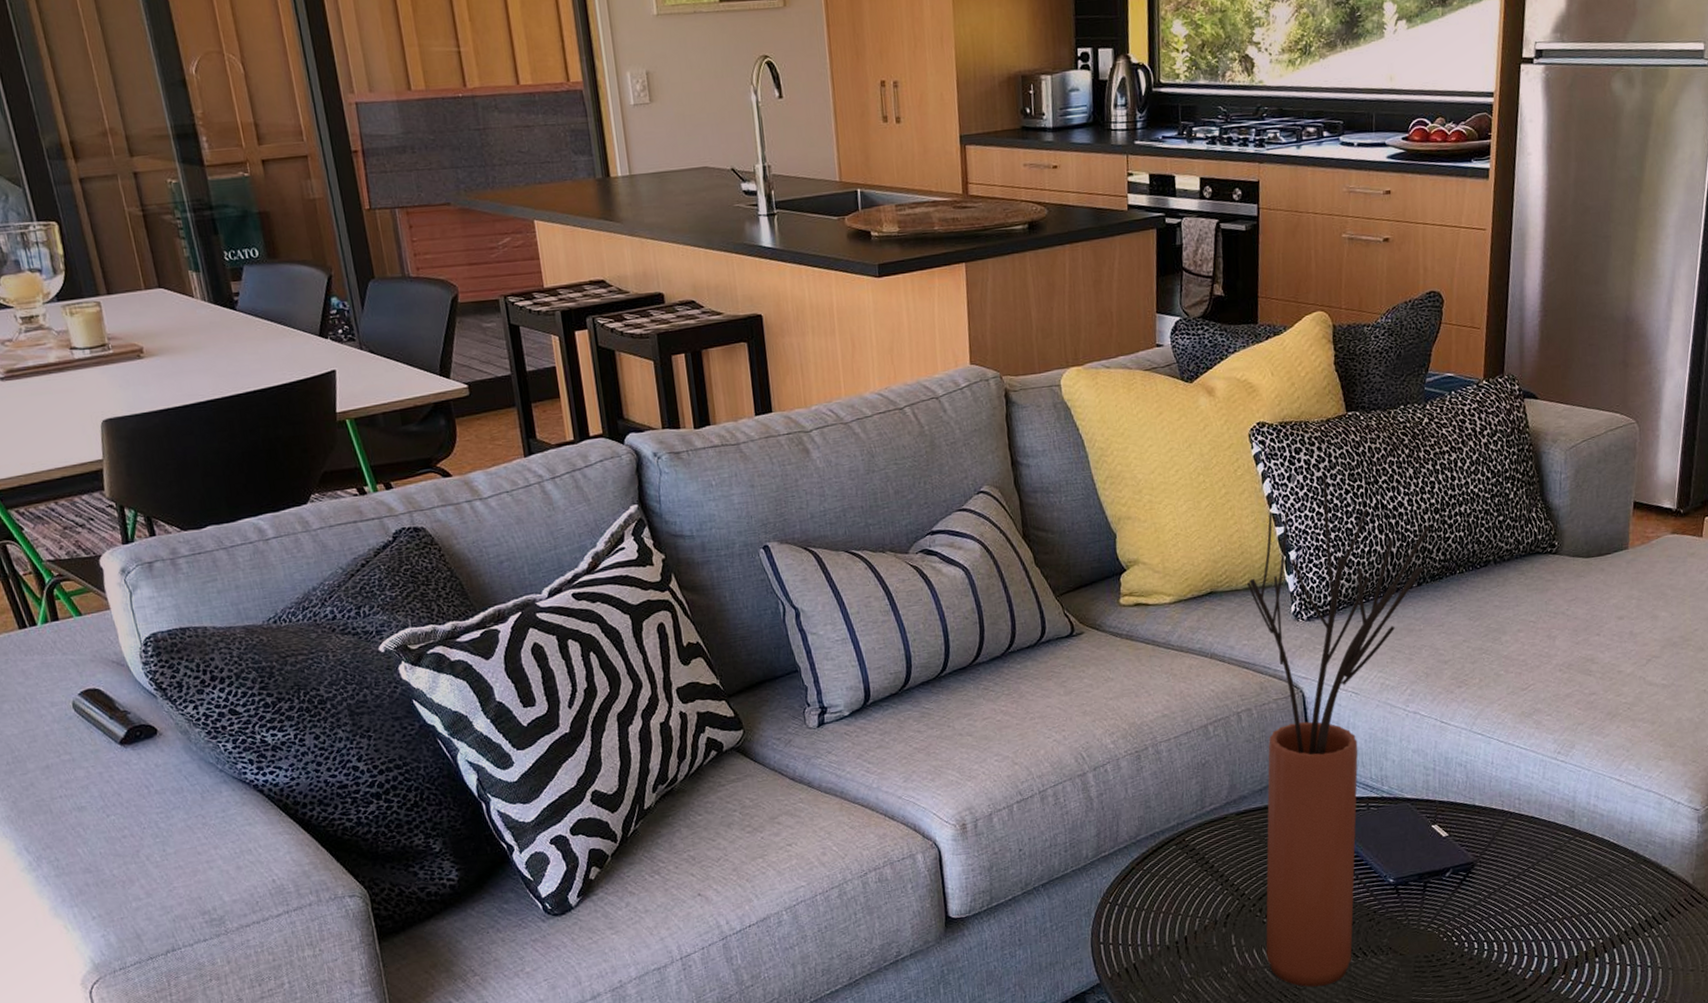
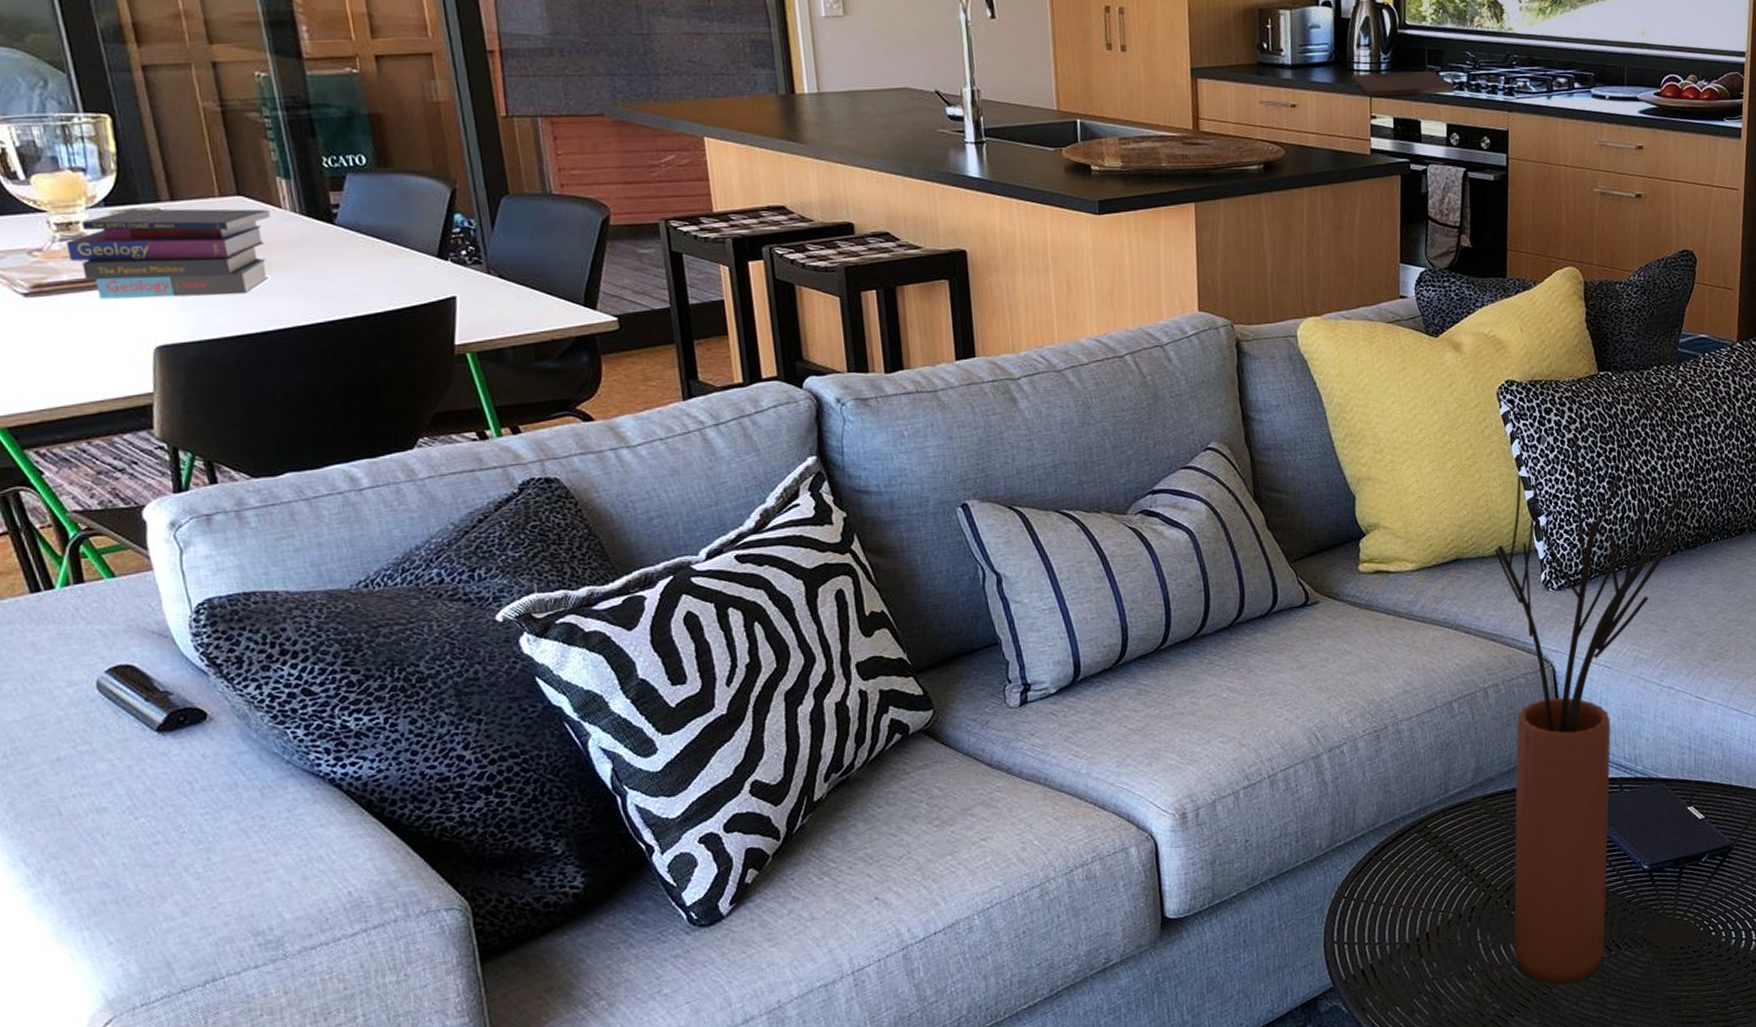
books: none [29,299,187,381] -> present [66,208,270,300]
cutting board: none [1109,127,1208,155] -> present [1351,71,1455,97]

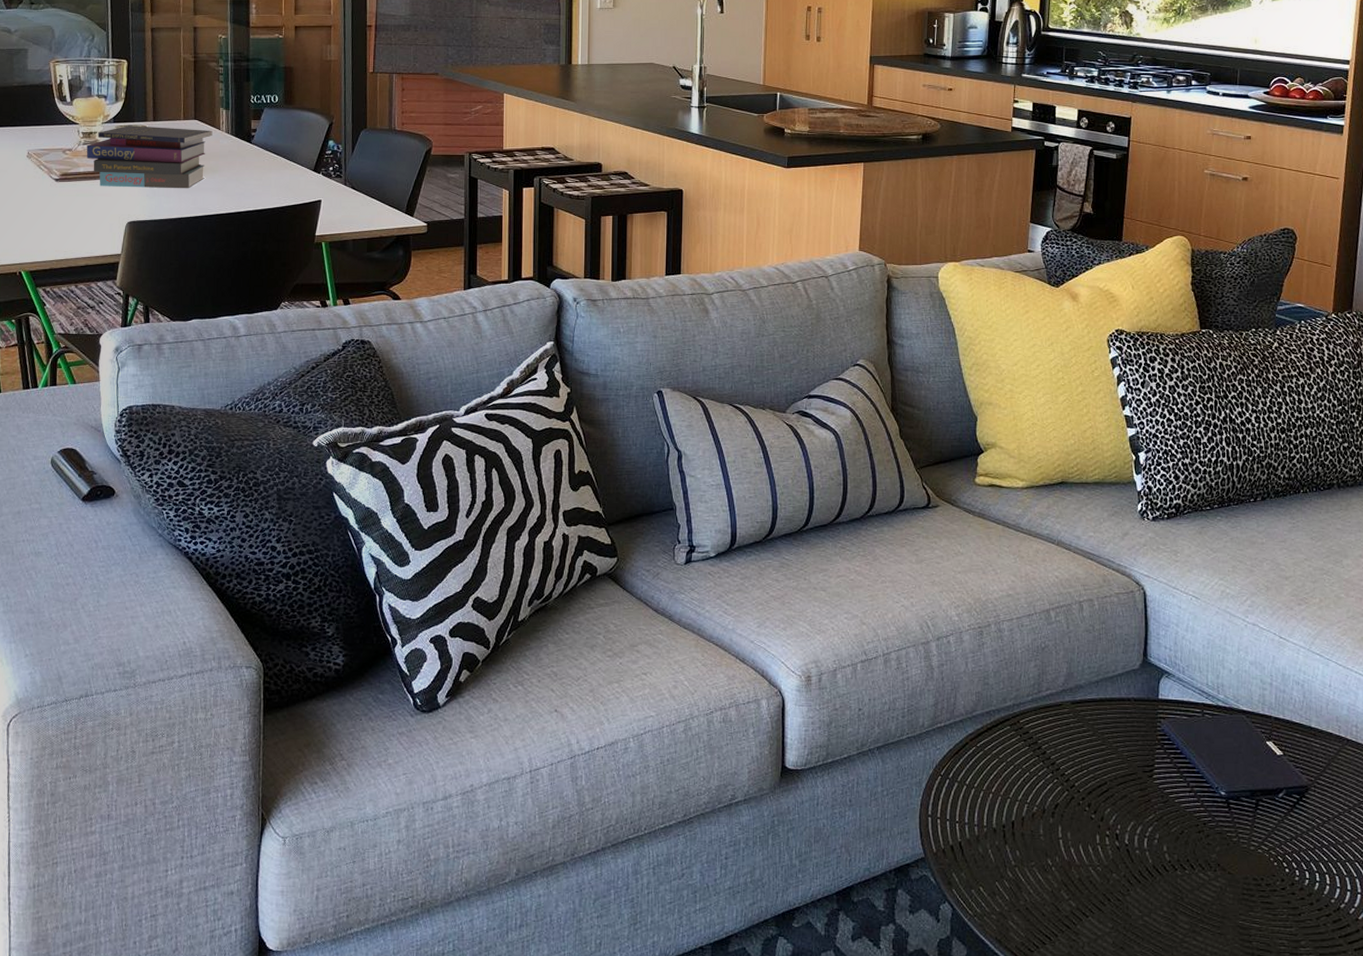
cutting board: present [1351,71,1455,97] -> none [1000,66,1087,85]
vase: present [1495,438,1685,985] -> none [1092,386,1277,895]

